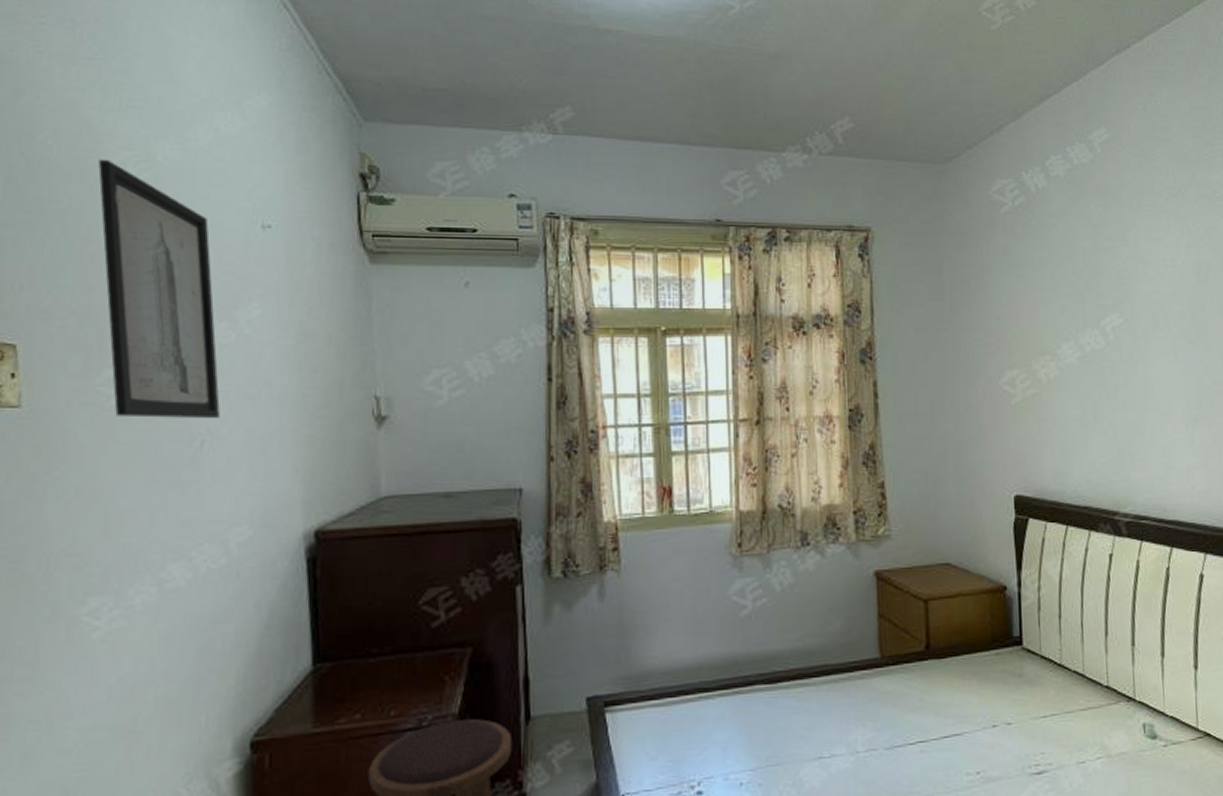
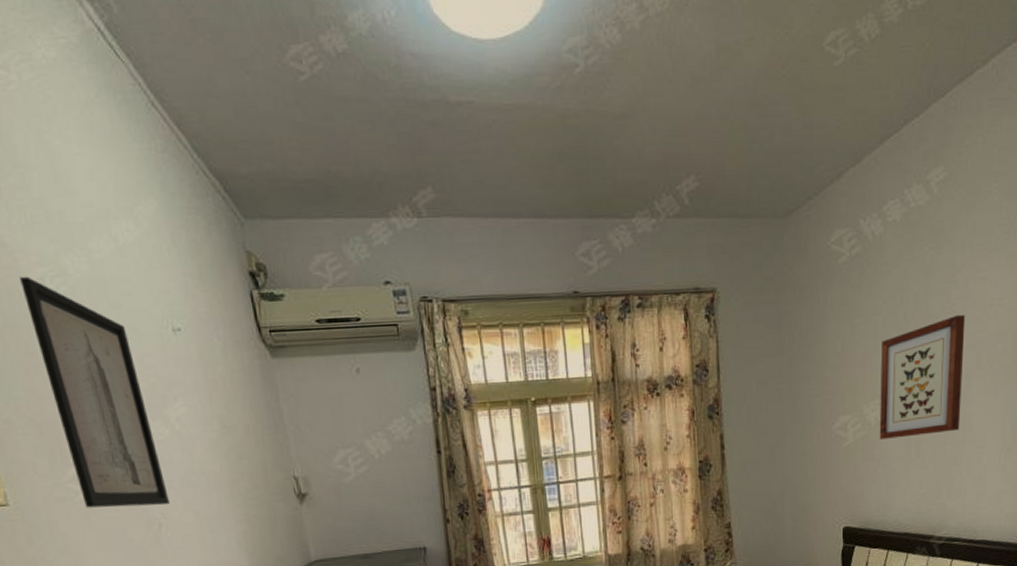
wall art: none [1049,273,1140,399] -> present [879,314,965,439]

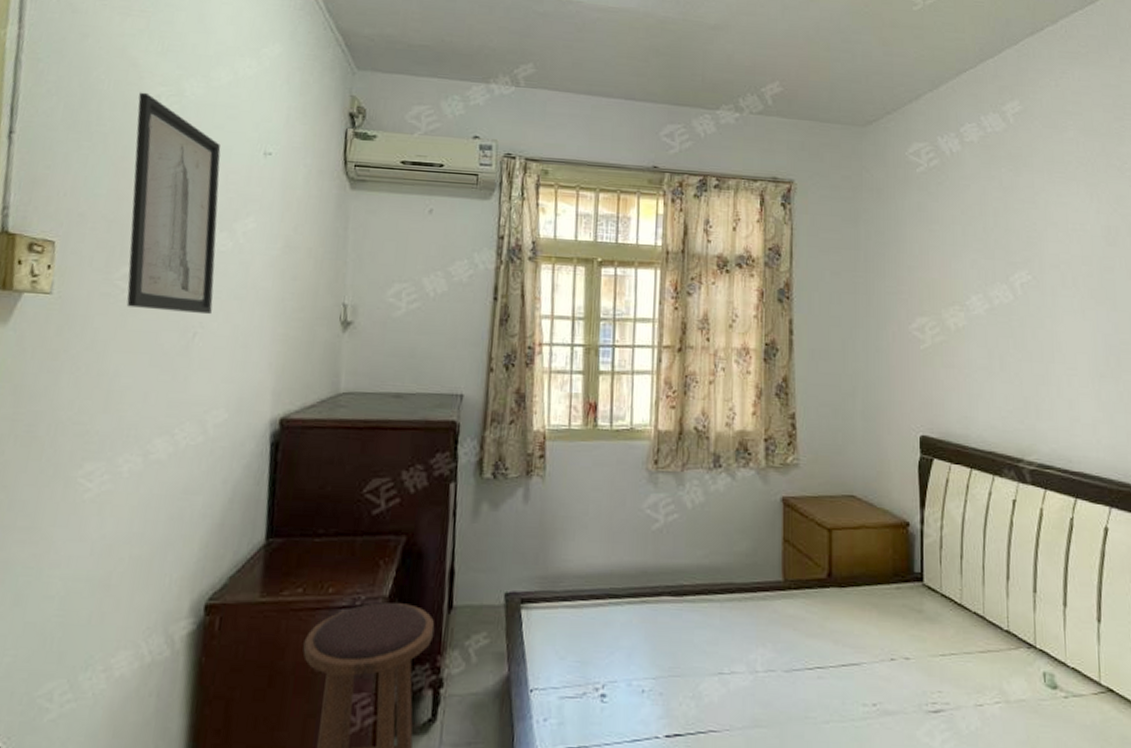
wall art: present [879,314,965,439] -> none [959,234,1048,349]

